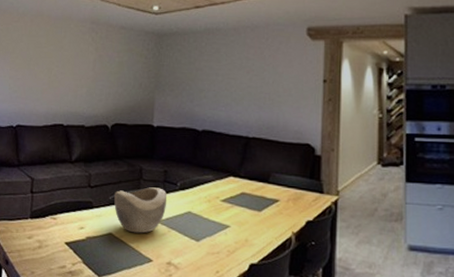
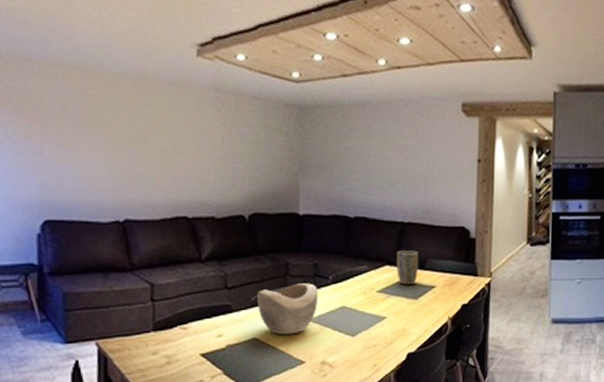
plant pot: none [241,163,263,197] -> present [397,251,419,285]

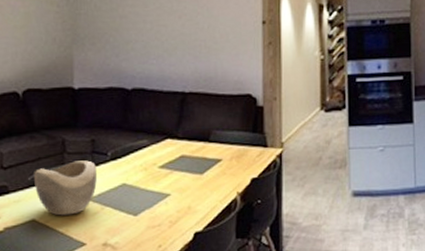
plant pot: present [397,251,419,285] -> none [179,122,203,159]

